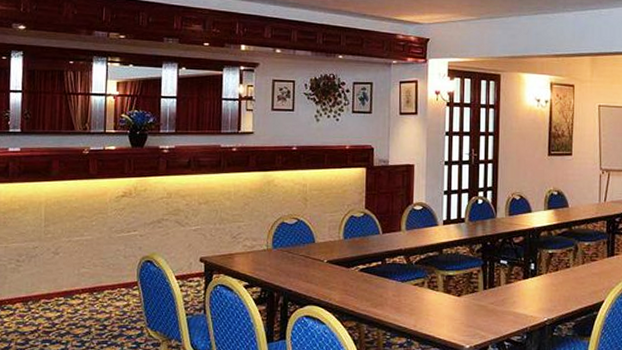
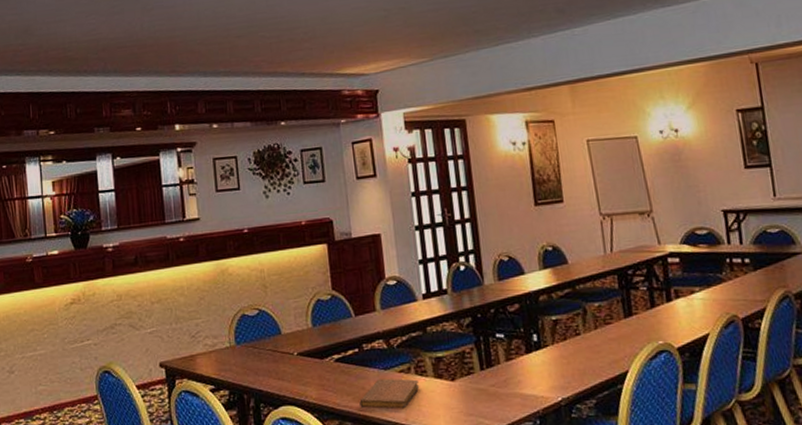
notebook: none [376,289,430,317] -> present [359,378,420,409]

